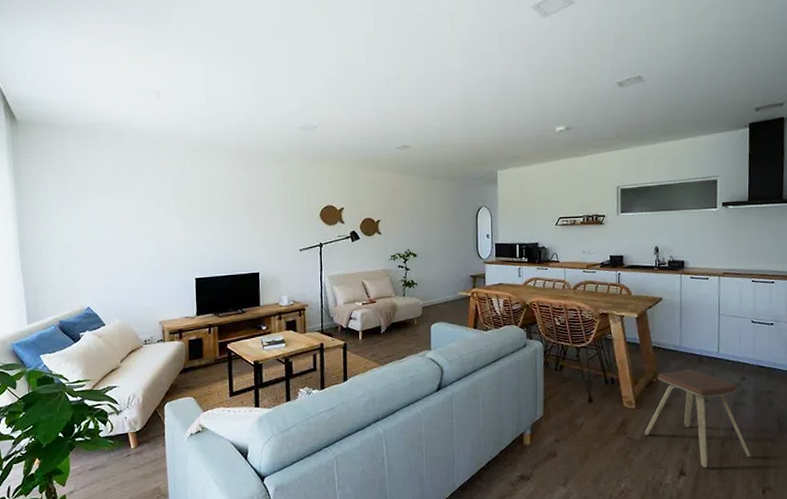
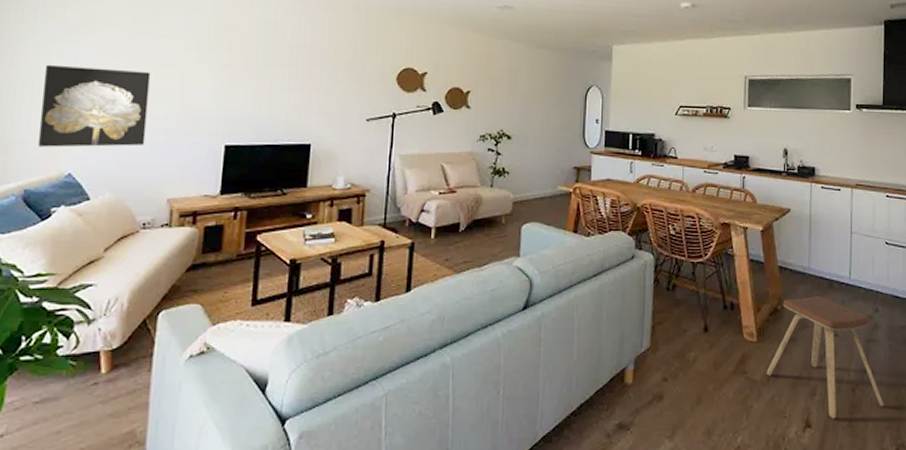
wall art: none [59,226,138,289] -> present [37,64,151,148]

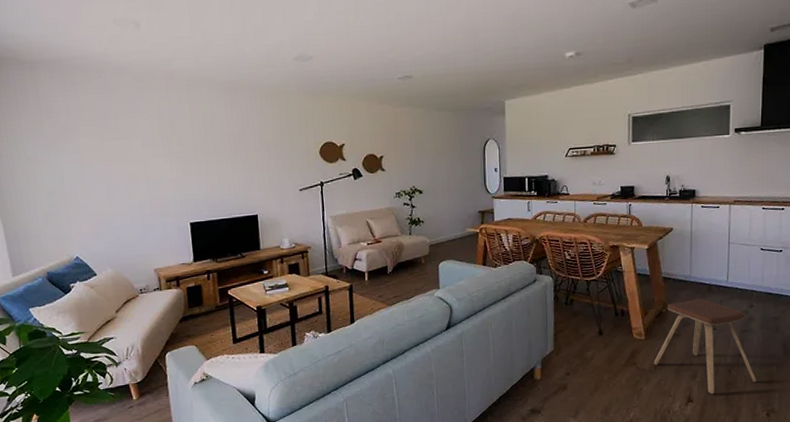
wall art: present [37,64,151,148] -> none [38,170,128,239]

